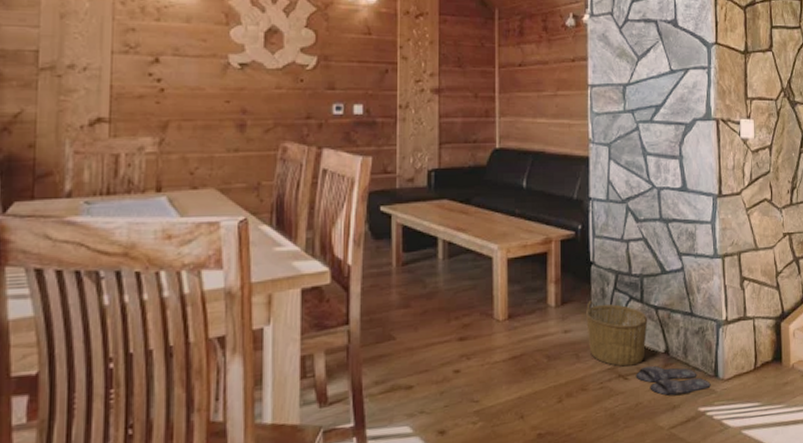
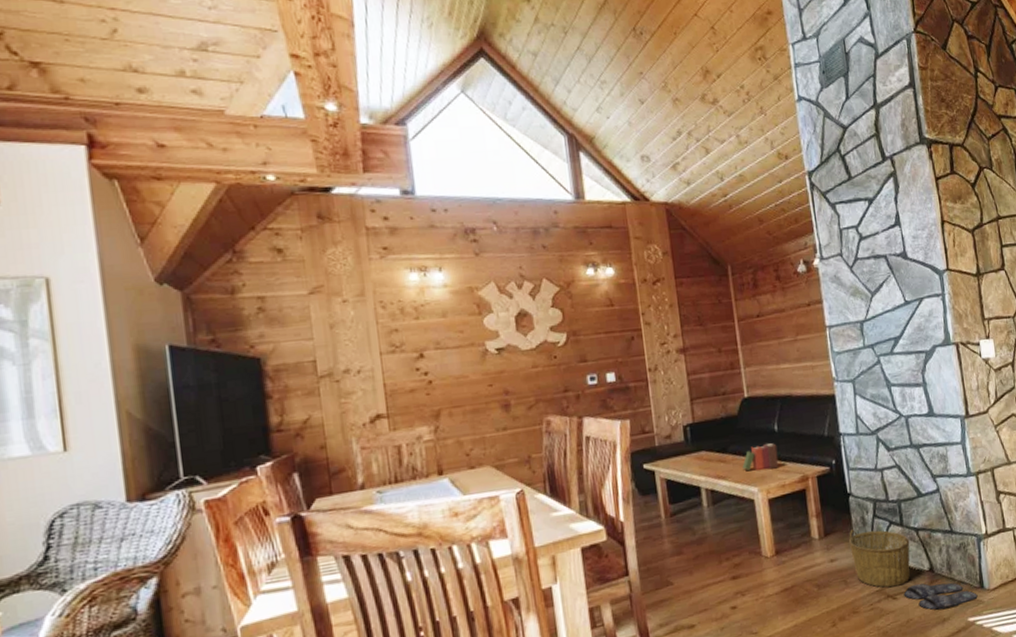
books: none [485,198,523,227] -> present [742,442,779,471]

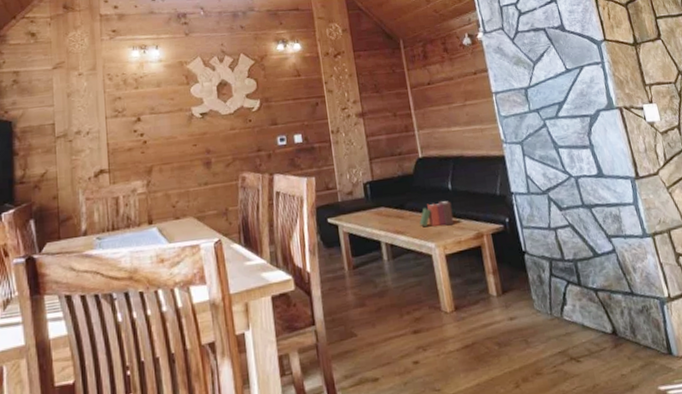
basket: present [848,529,910,588] -> none [526,287,593,350]
slippers: present [903,583,978,611] -> none [587,346,667,377]

